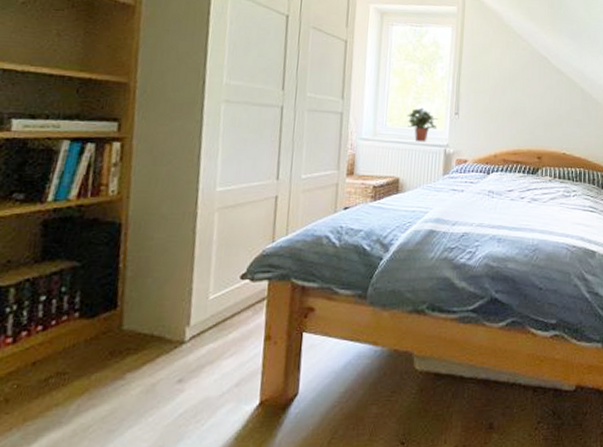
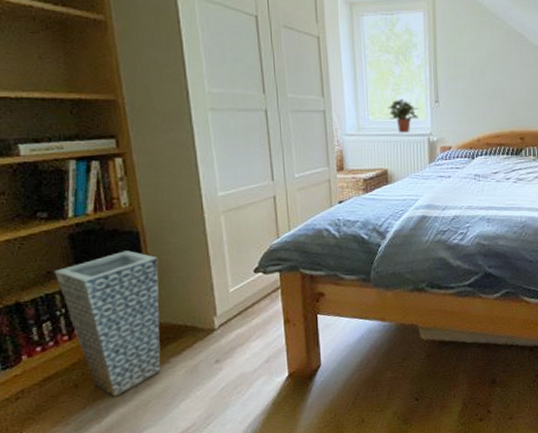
vase: none [15,243,137,418] -> present [54,250,161,397]

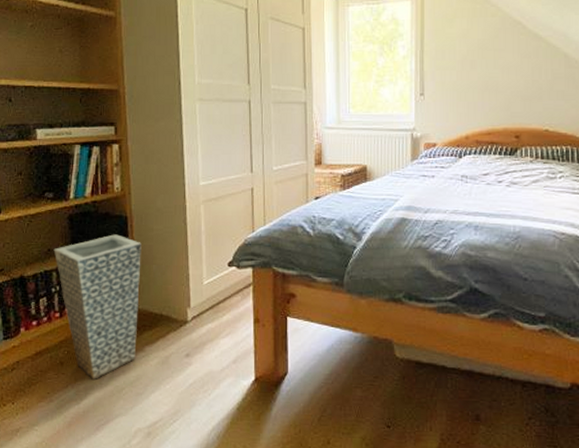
potted plant: present [388,99,419,134] -> none [370,91,402,128]

